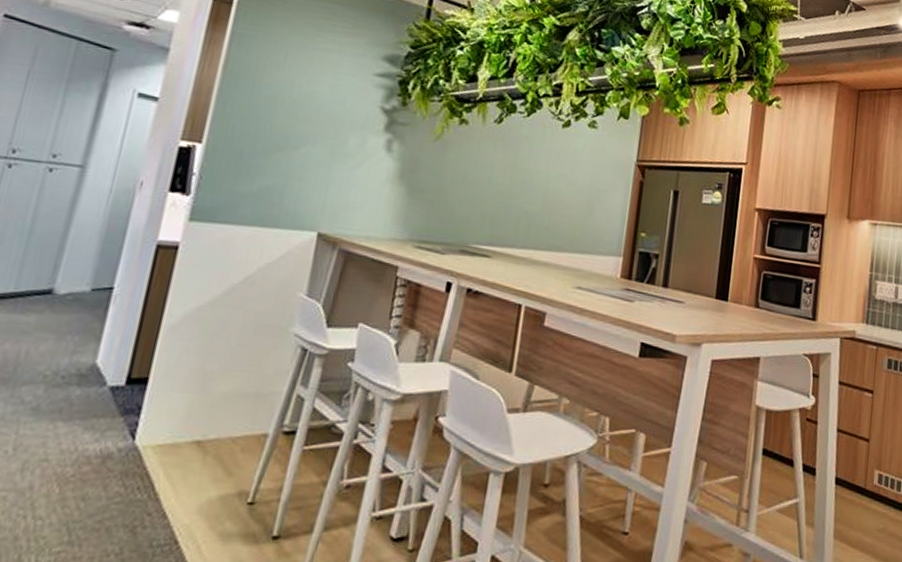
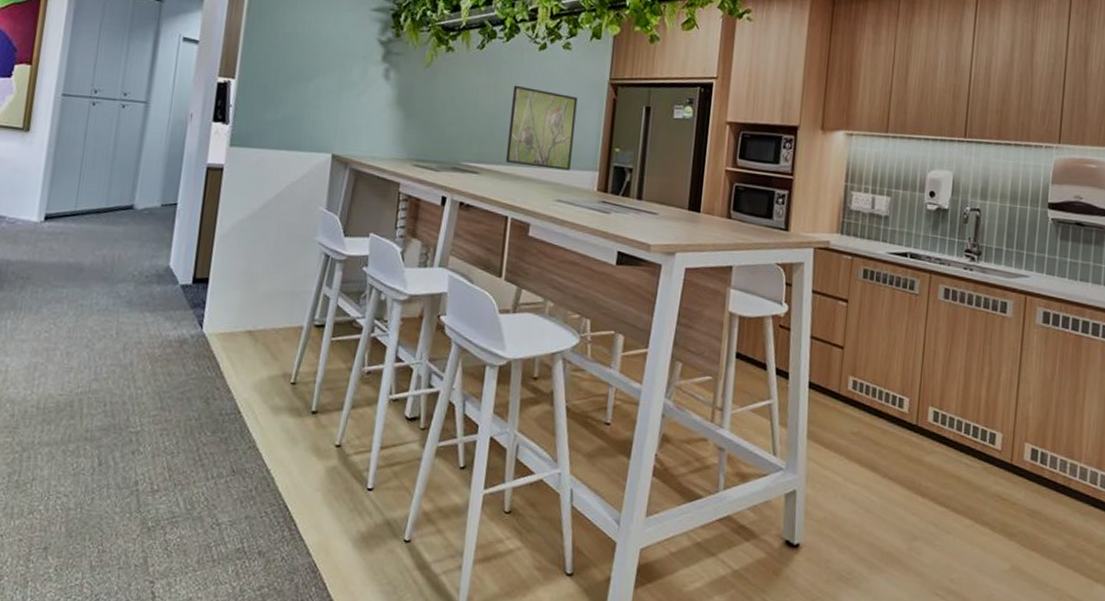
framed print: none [521,162,603,256] -> present [506,85,578,171]

